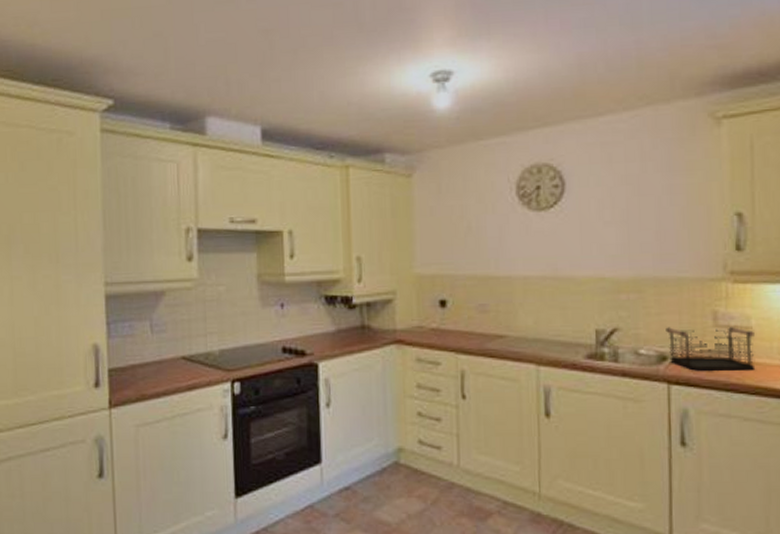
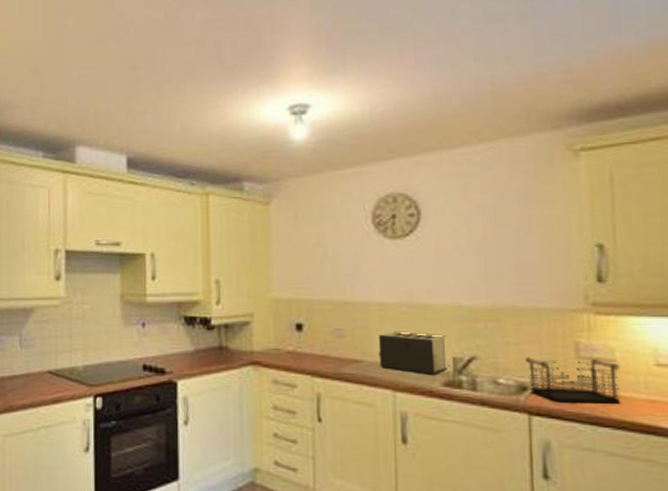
toaster: none [522,305,590,349] -> present [378,331,447,376]

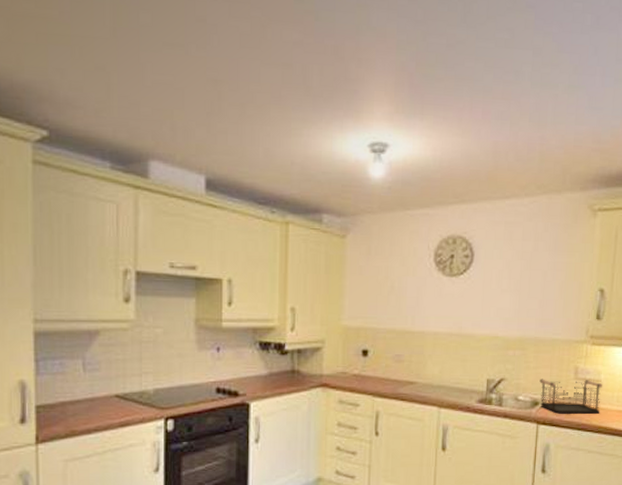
toaster: present [378,331,447,376] -> none [429,357,485,395]

